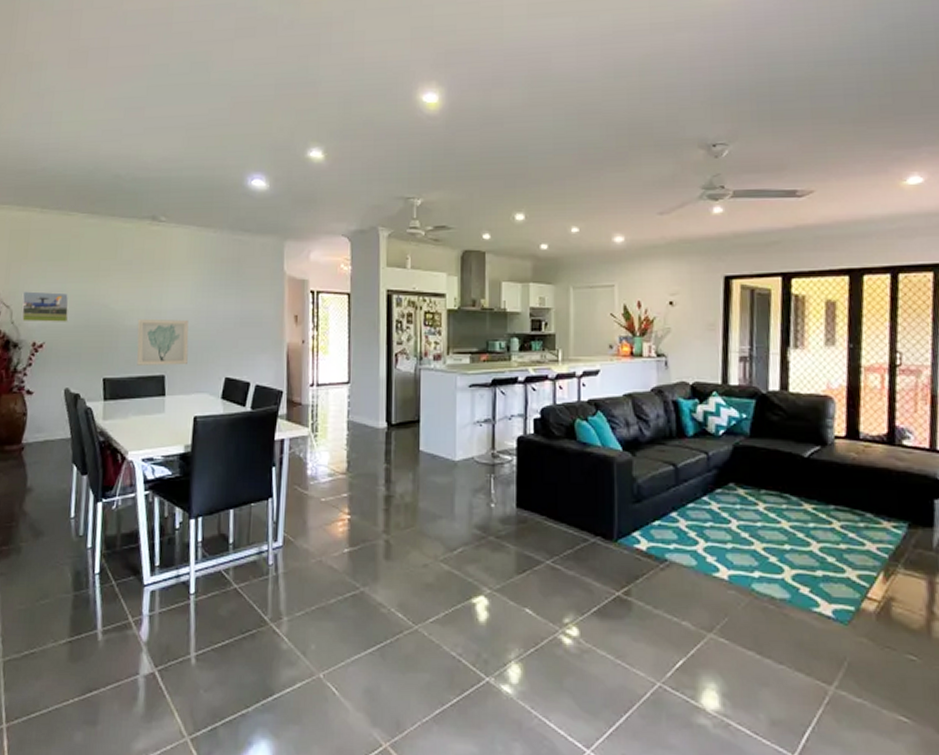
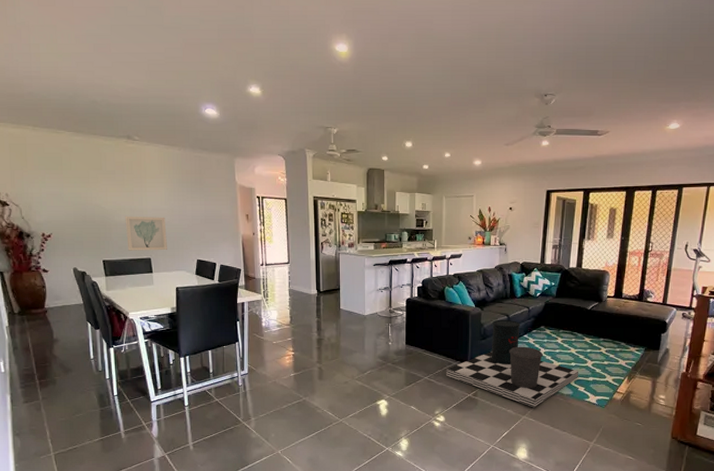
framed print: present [21,291,69,322] -> none [28,194,69,218]
waste bin: none [580,471,798,620] -> present [446,319,578,408]

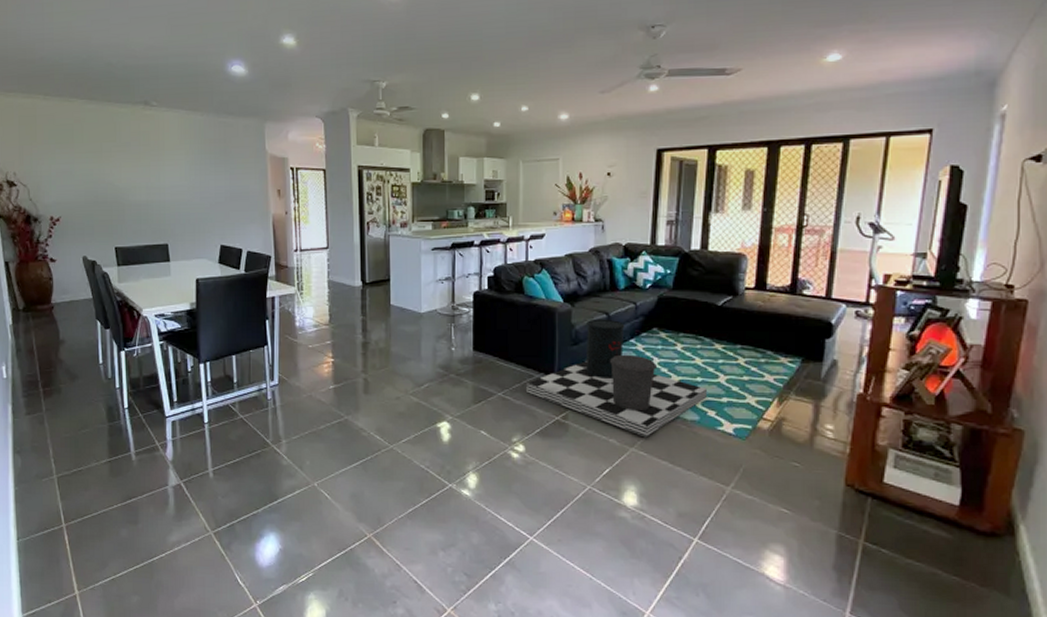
wall art: present [125,216,167,251] -> none [140,194,187,236]

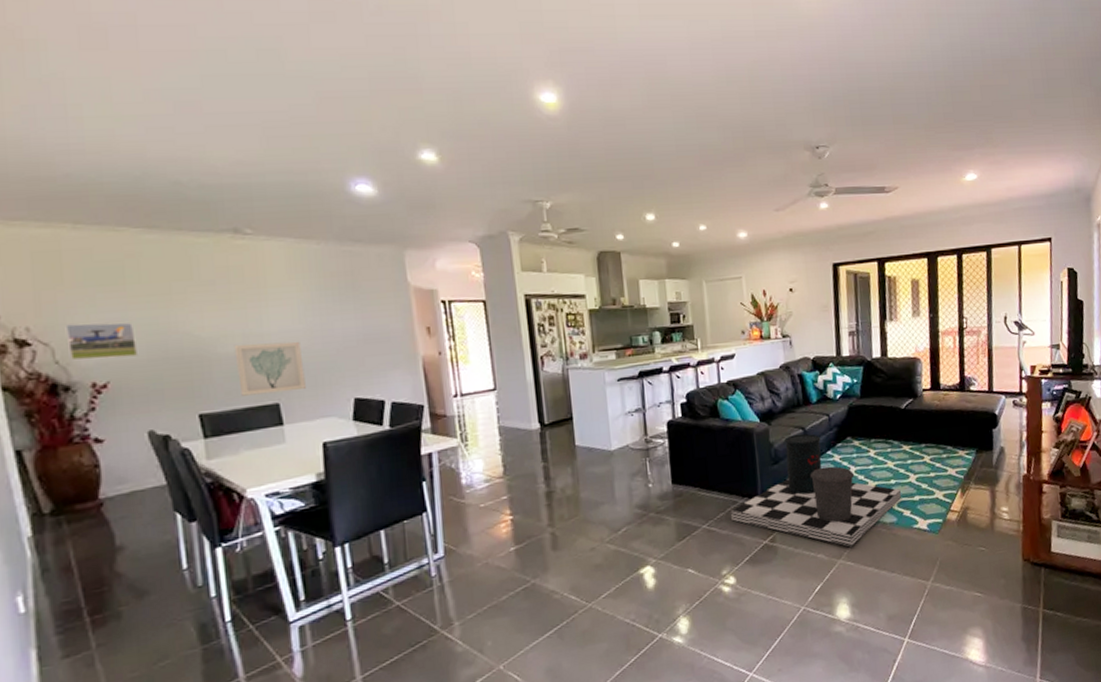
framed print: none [36,171,80,199] -> present [65,322,139,360]
wall art: none [140,194,187,236] -> present [234,341,306,396]

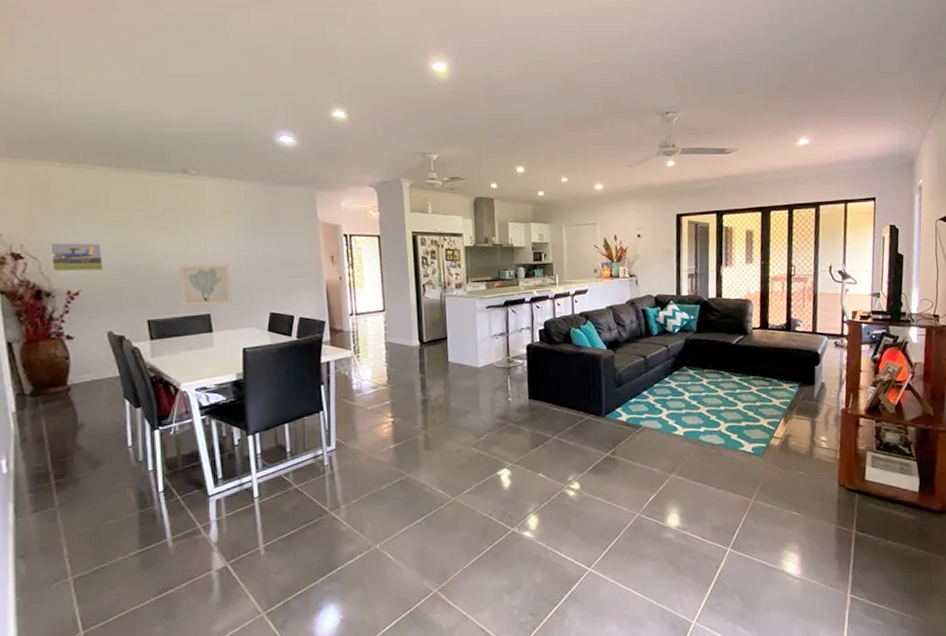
waste bin: present [731,433,901,547] -> none [578,361,729,464]

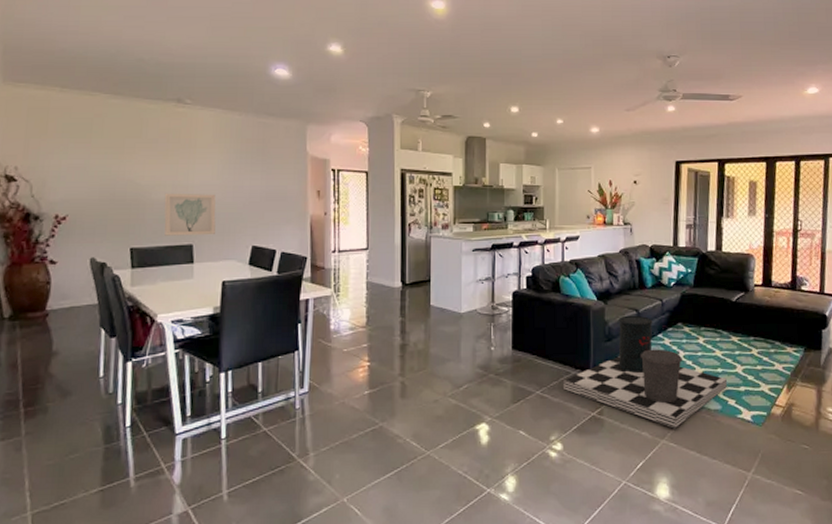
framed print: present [50,242,104,272] -> none [42,166,93,196]
waste bin: none [578,361,729,464] -> present [564,315,727,429]

